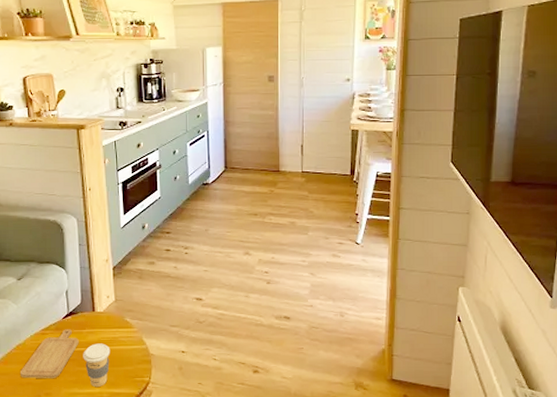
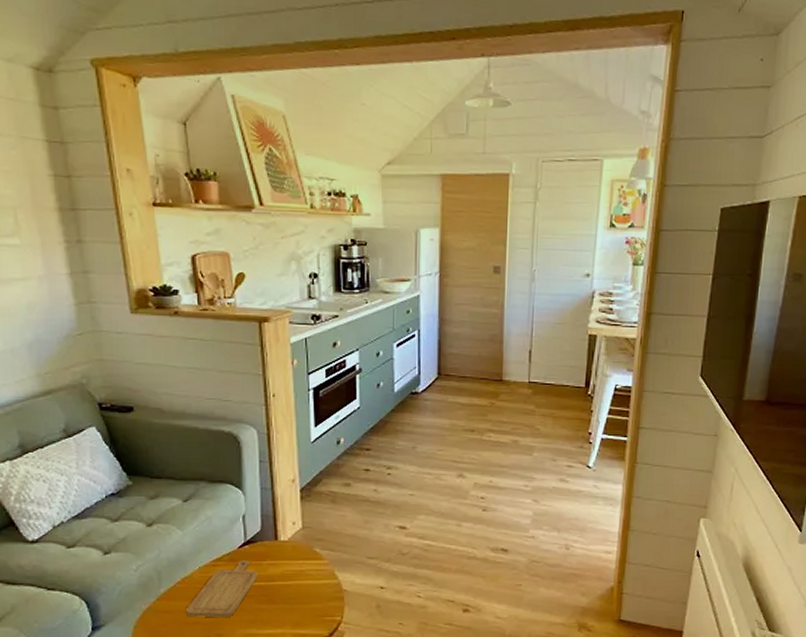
coffee cup: present [83,343,111,388] -> none [262,577,296,628]

